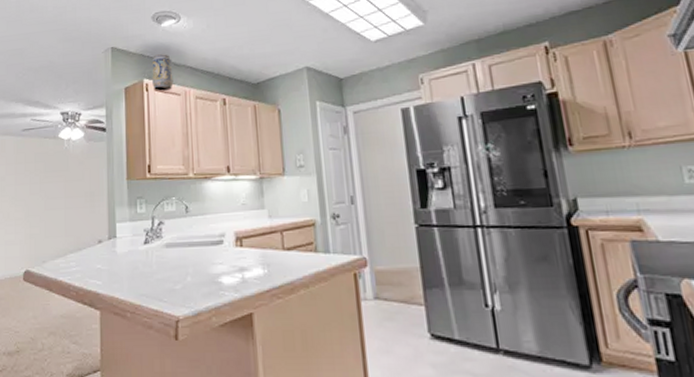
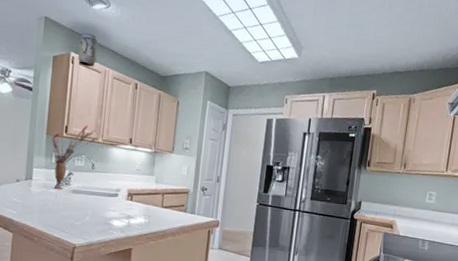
bouquet: none [132,159,186,245] -> present [50,125,96,189]

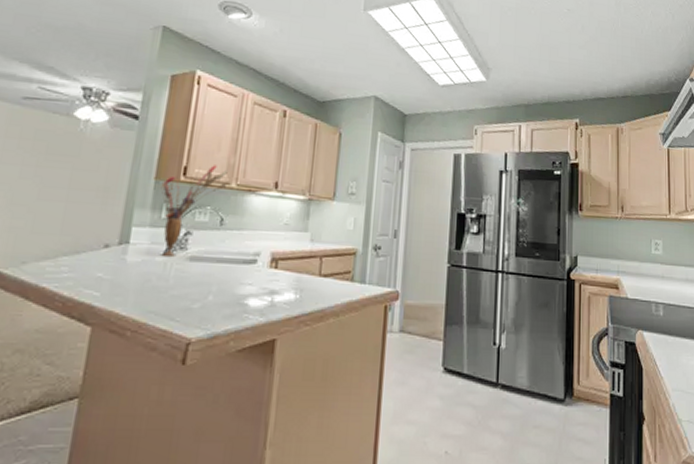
decorative vase: present [78,33,98,67] -> none [206,47,235,89]

